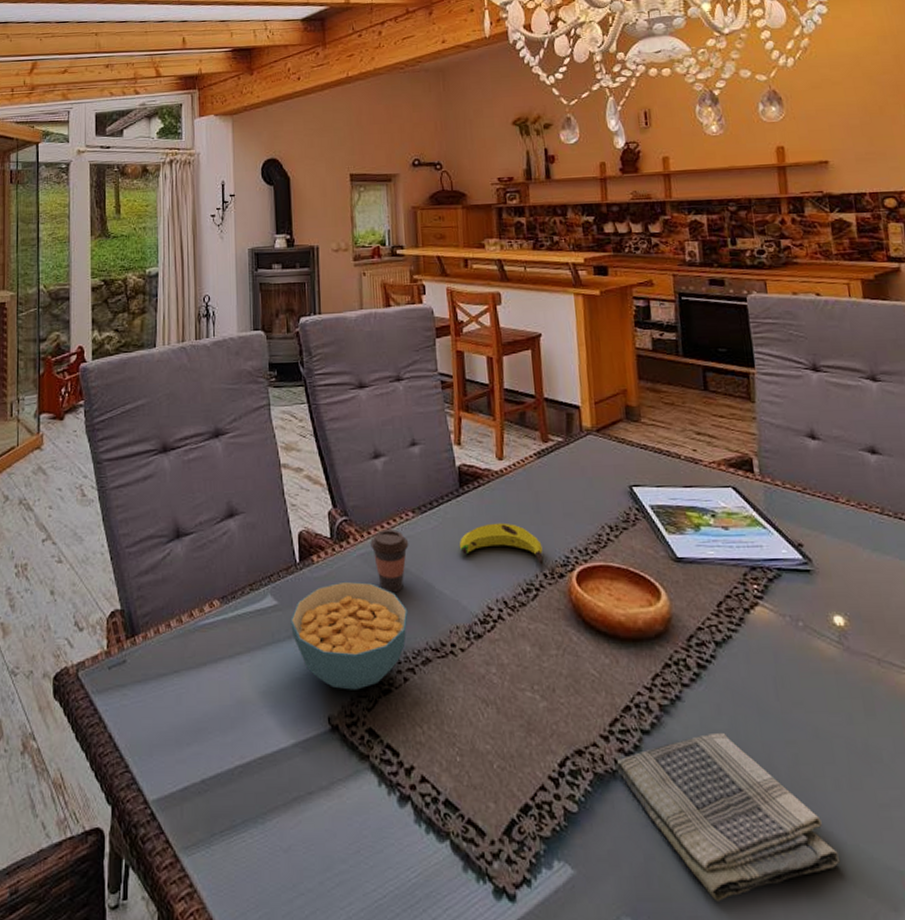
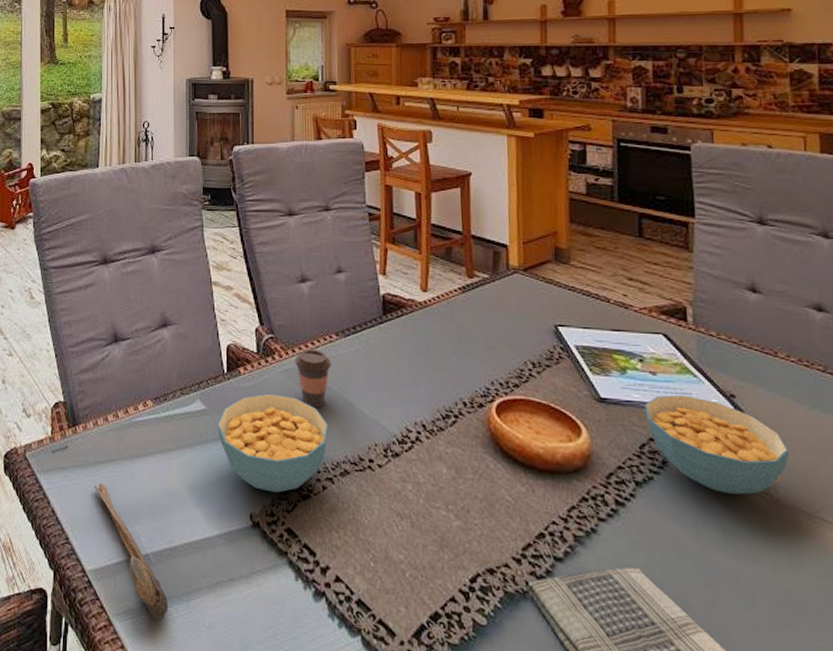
spoon: none [157,699,242,847] -> present [94,483,169,619]
banana: present [459,522,543,565] -> none [380,351,463,394]
cereal bowl: none [719,548,856,646] -> present [644,395,789,495]

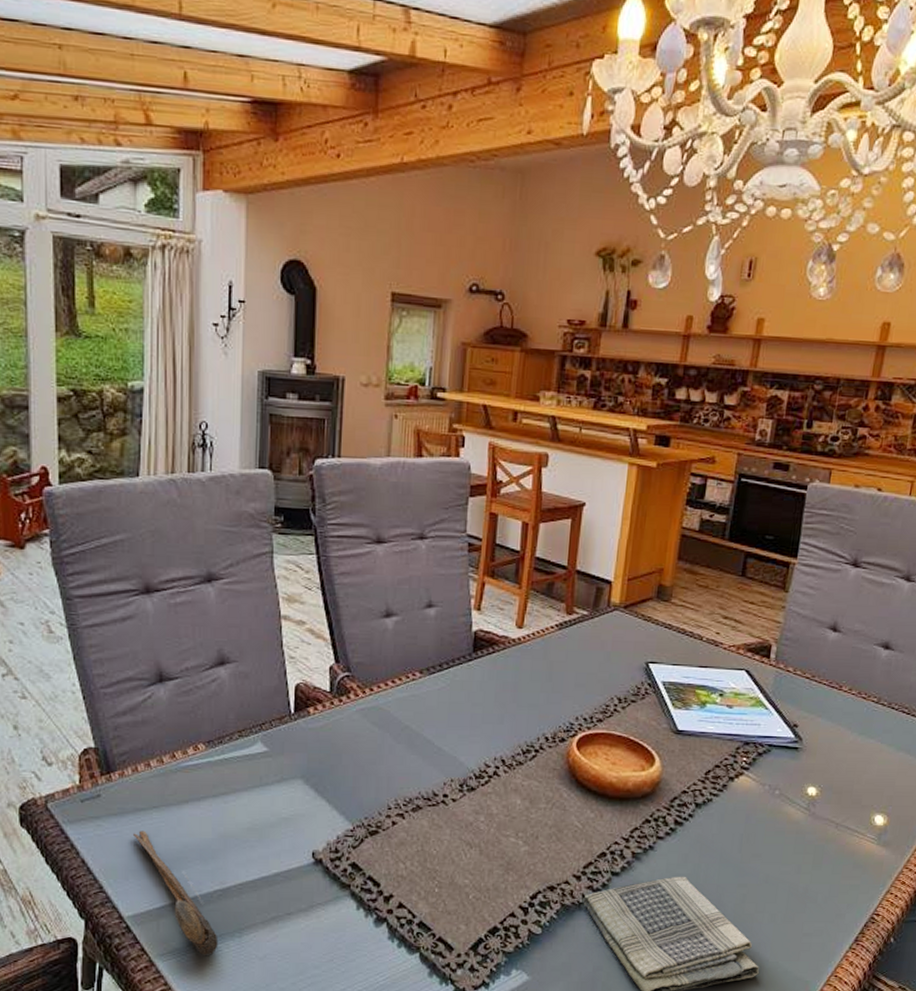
cereal bowl: present [217,393,328,493] -> none [280,733,404,830]
coffee cup: present [295,349,332,408] -> none [372,687,413,747]
cereal bowl: present [644,395,789,495] -> none [716,726,833,810]

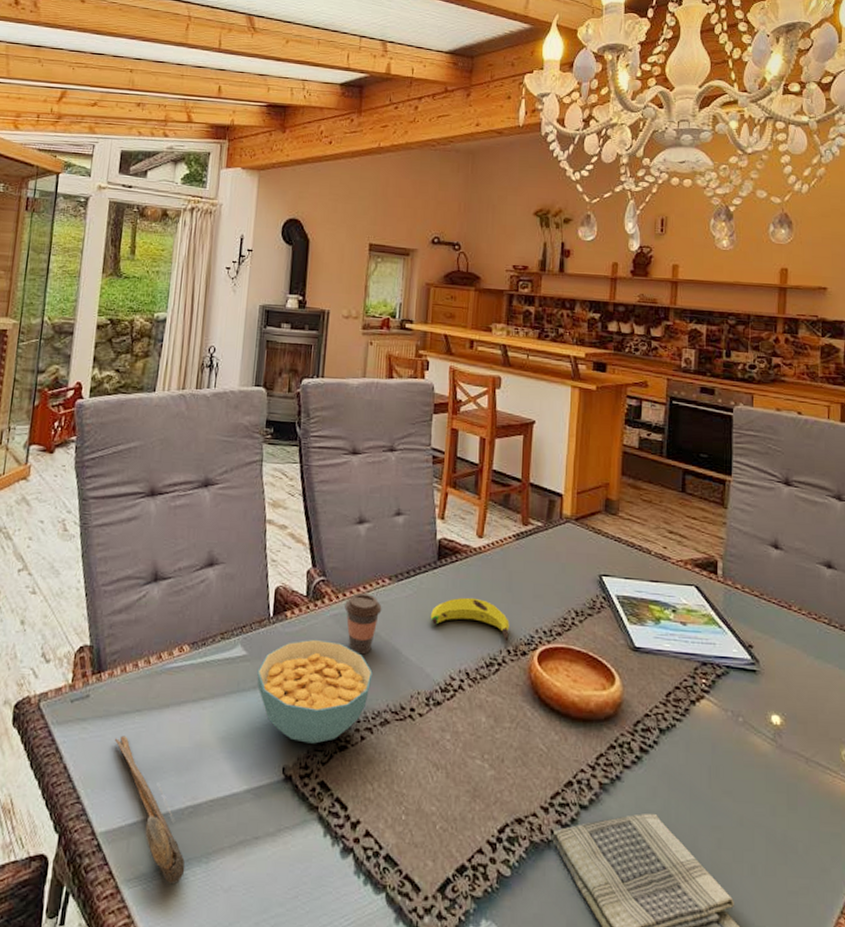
cereal bowl: none [280,733,404,830] -> present [257,639,373,744]
coffee cup: none [372,687,413,747] -> present [344,593,382,655]
banana: none [464,688,549,730] -> present [430,597,509,642]

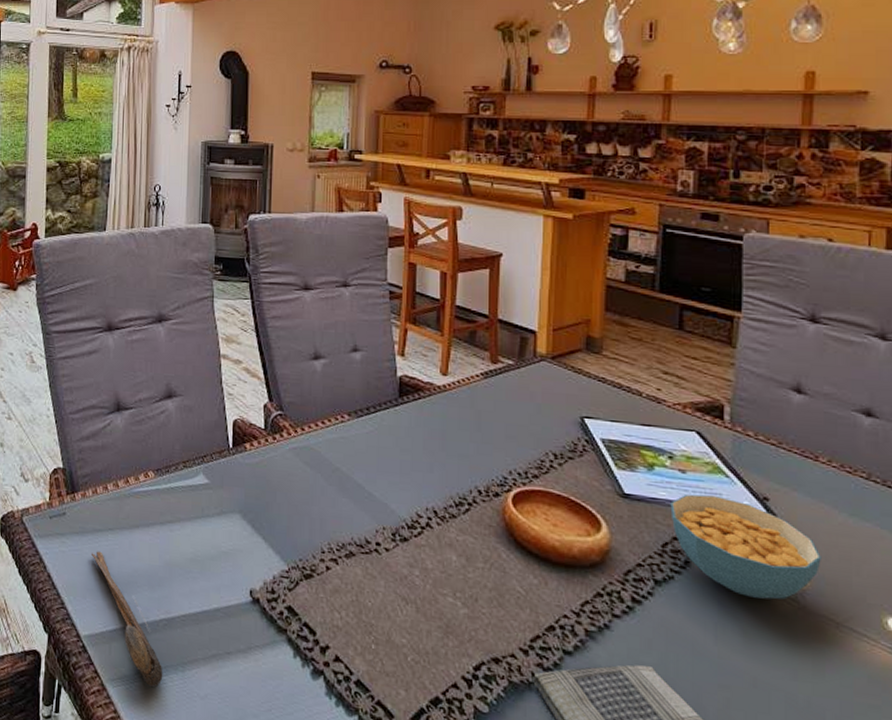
cereal bowl: present [257,639,373,744] -> none [220,470,335,571]
coffee cup: present [344,593,382,655] -> none [304,428,342,488]
banana: present [430,597,509,642] -> none [393,435,480,482]
cereal bowl: none [673,645,794,741] -> present [670,494,821,600]

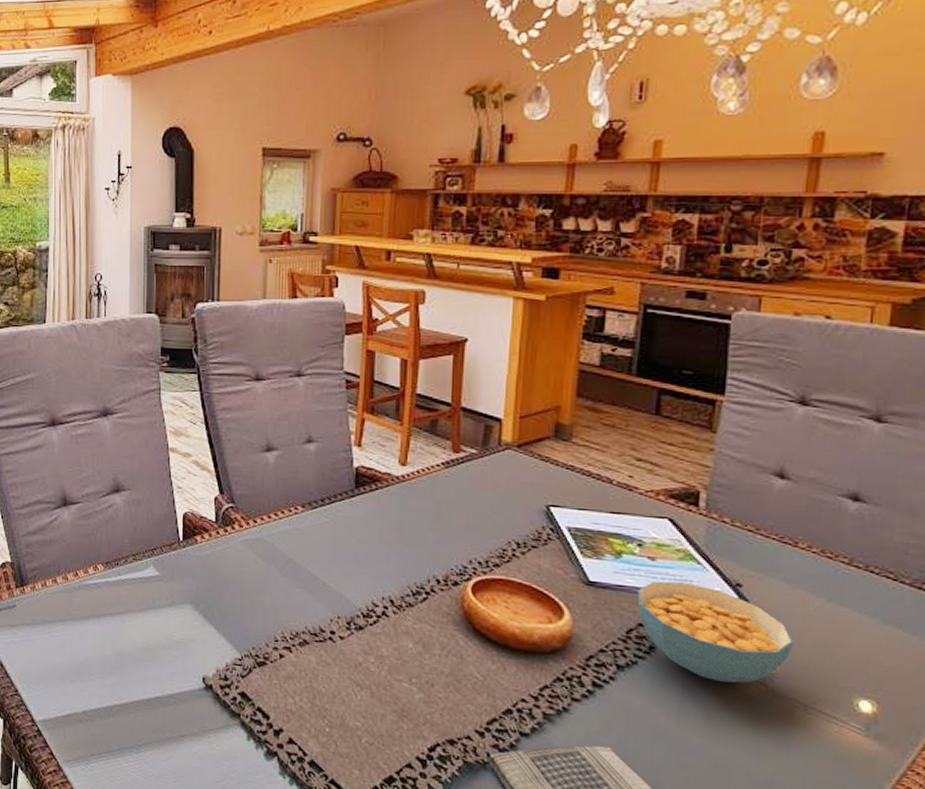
spoon: present [92,551,163,687] -> none [43,641,118,767]

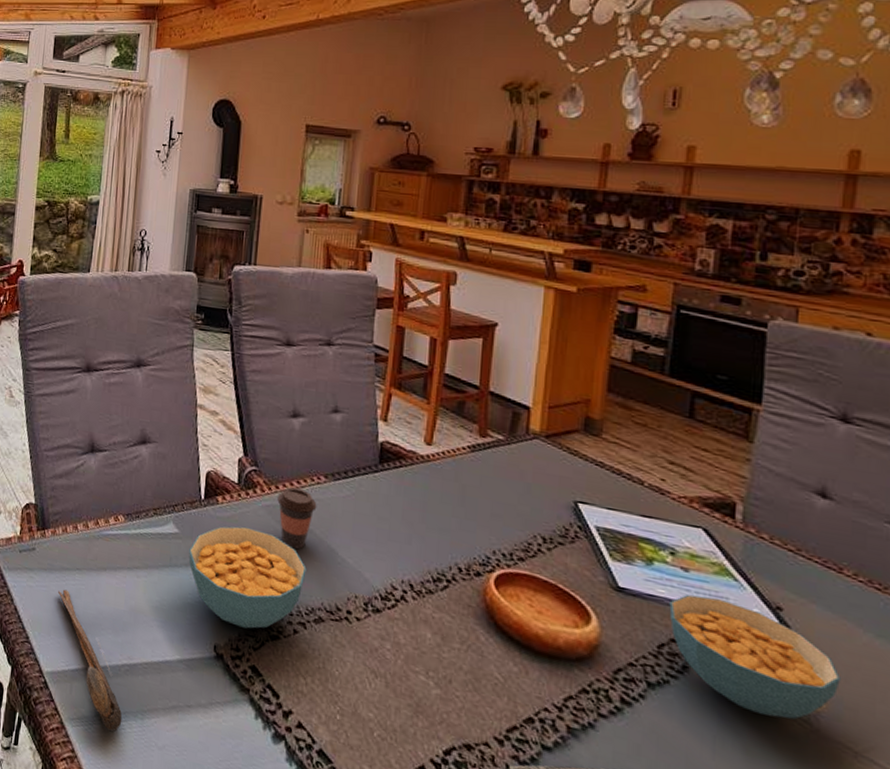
spoon: none [43,641,118,767] -> present [58,589,123,732]
cereal bowl: none [171,562,289,659] -> present [188,526,307,629]
coffee cup: none [256,520,296,579] -> present [277,487,317,550]

